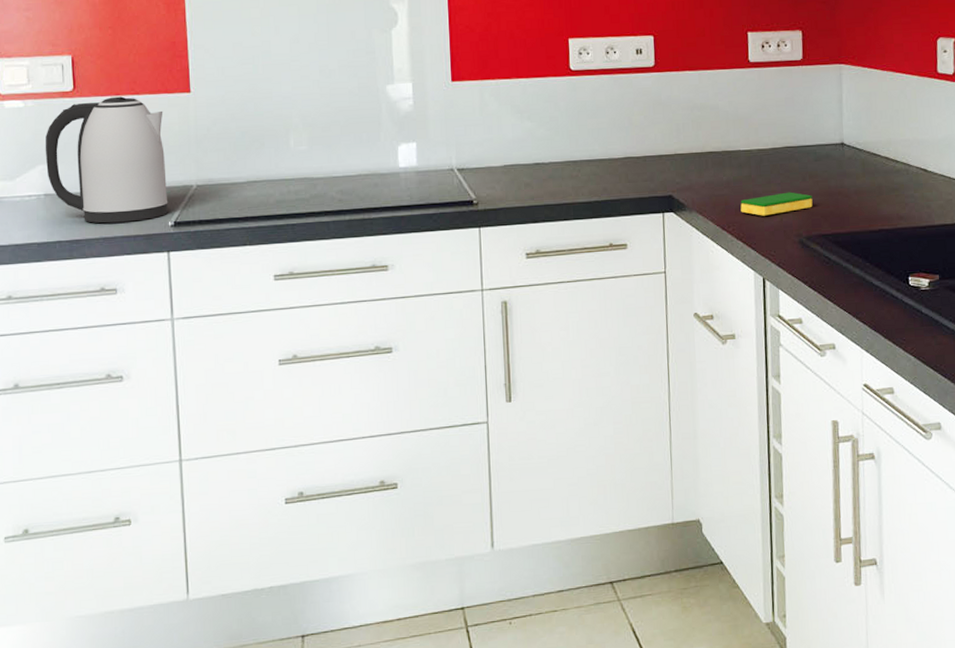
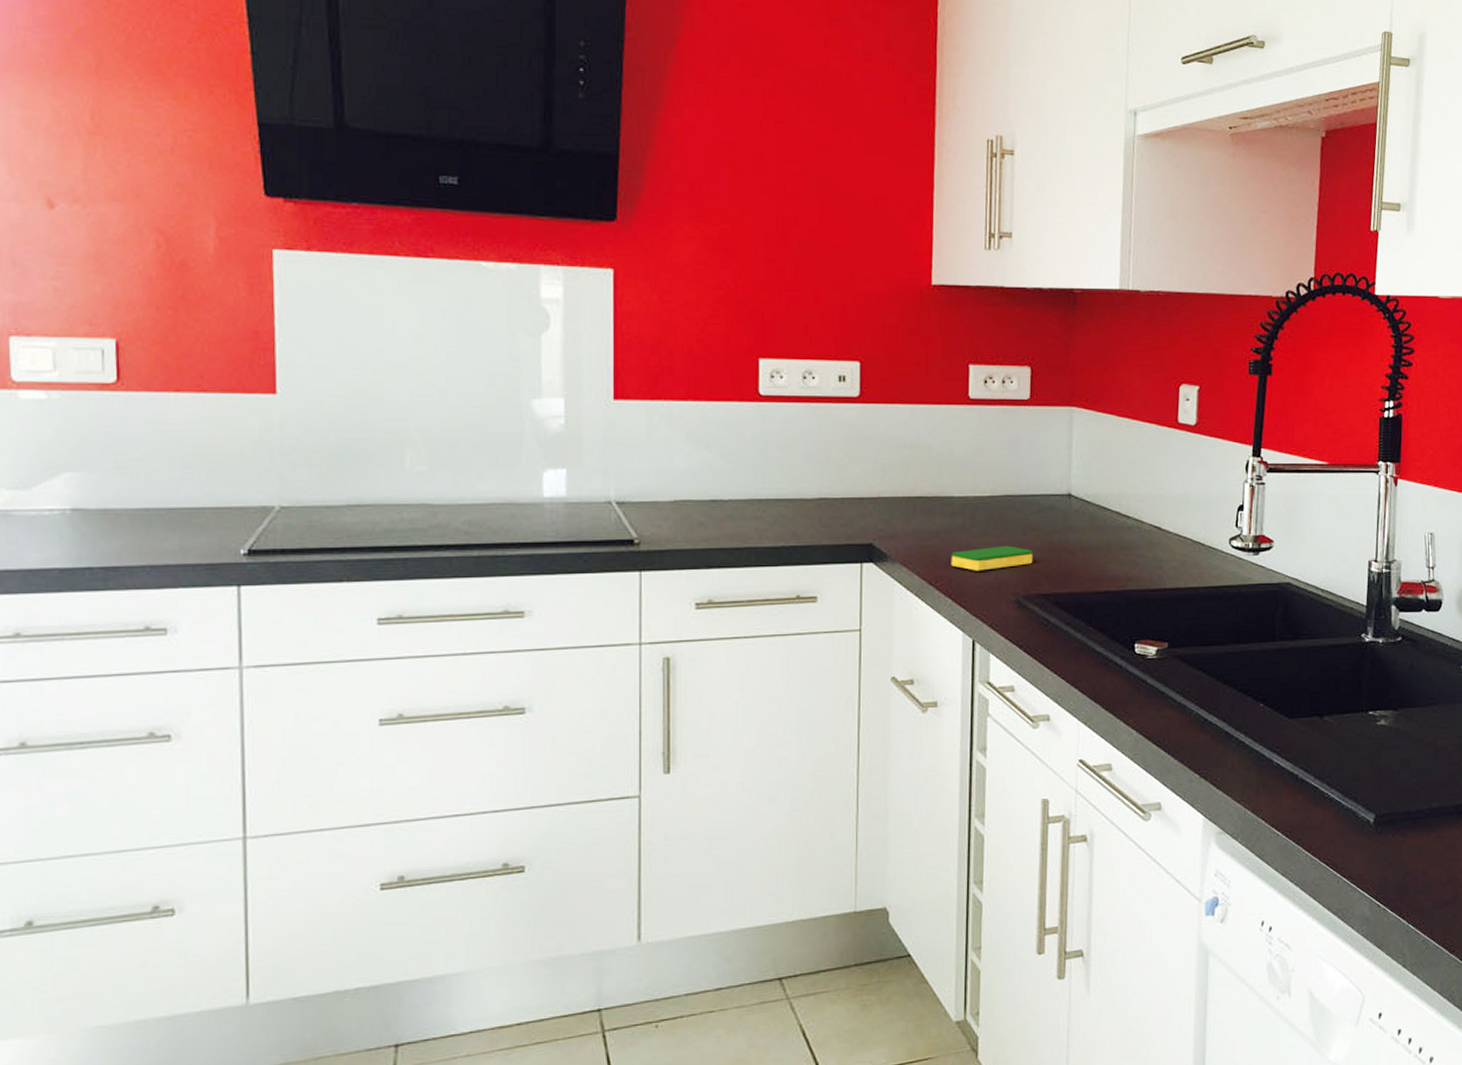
kettle: present [45,96,169,224] -> none [74,393,241,548]

